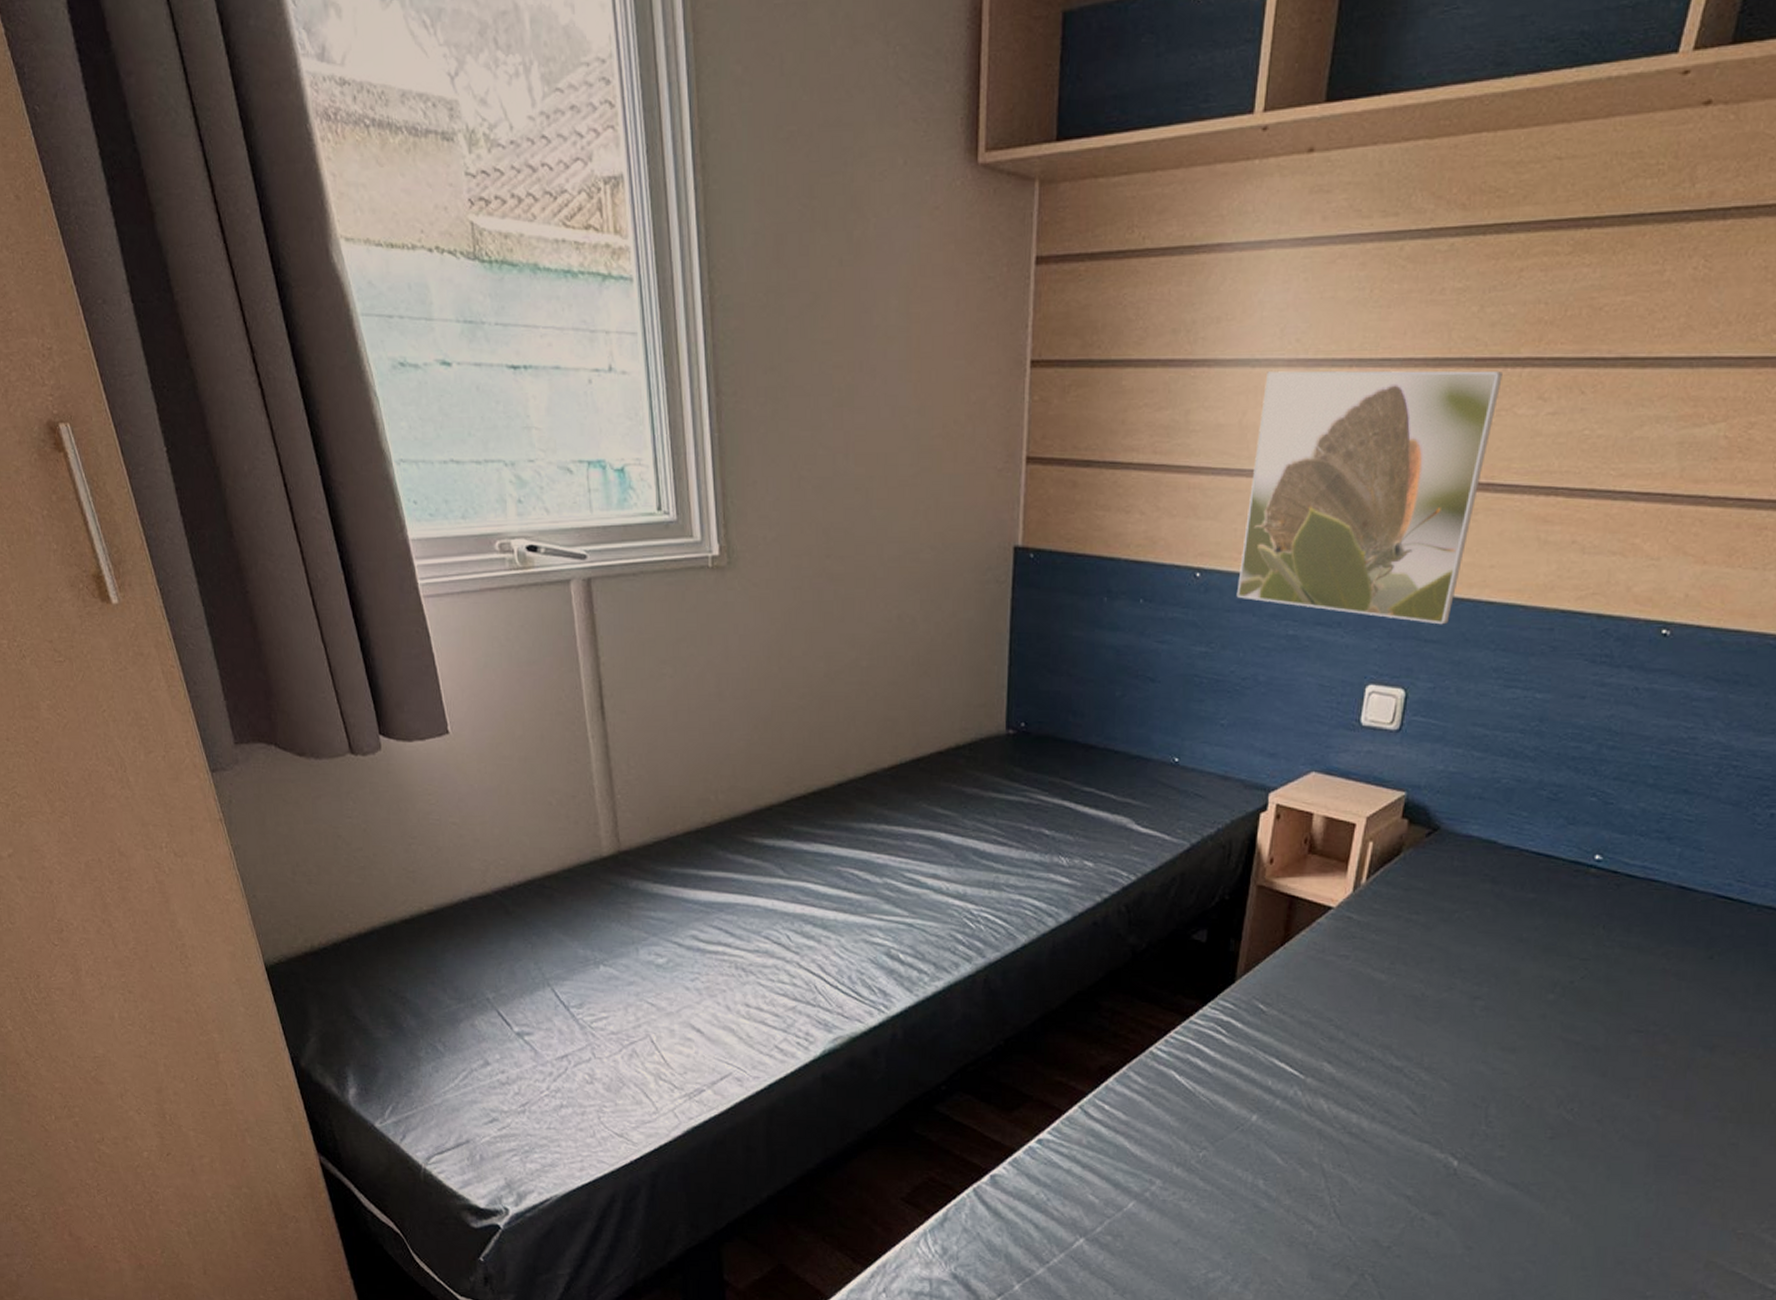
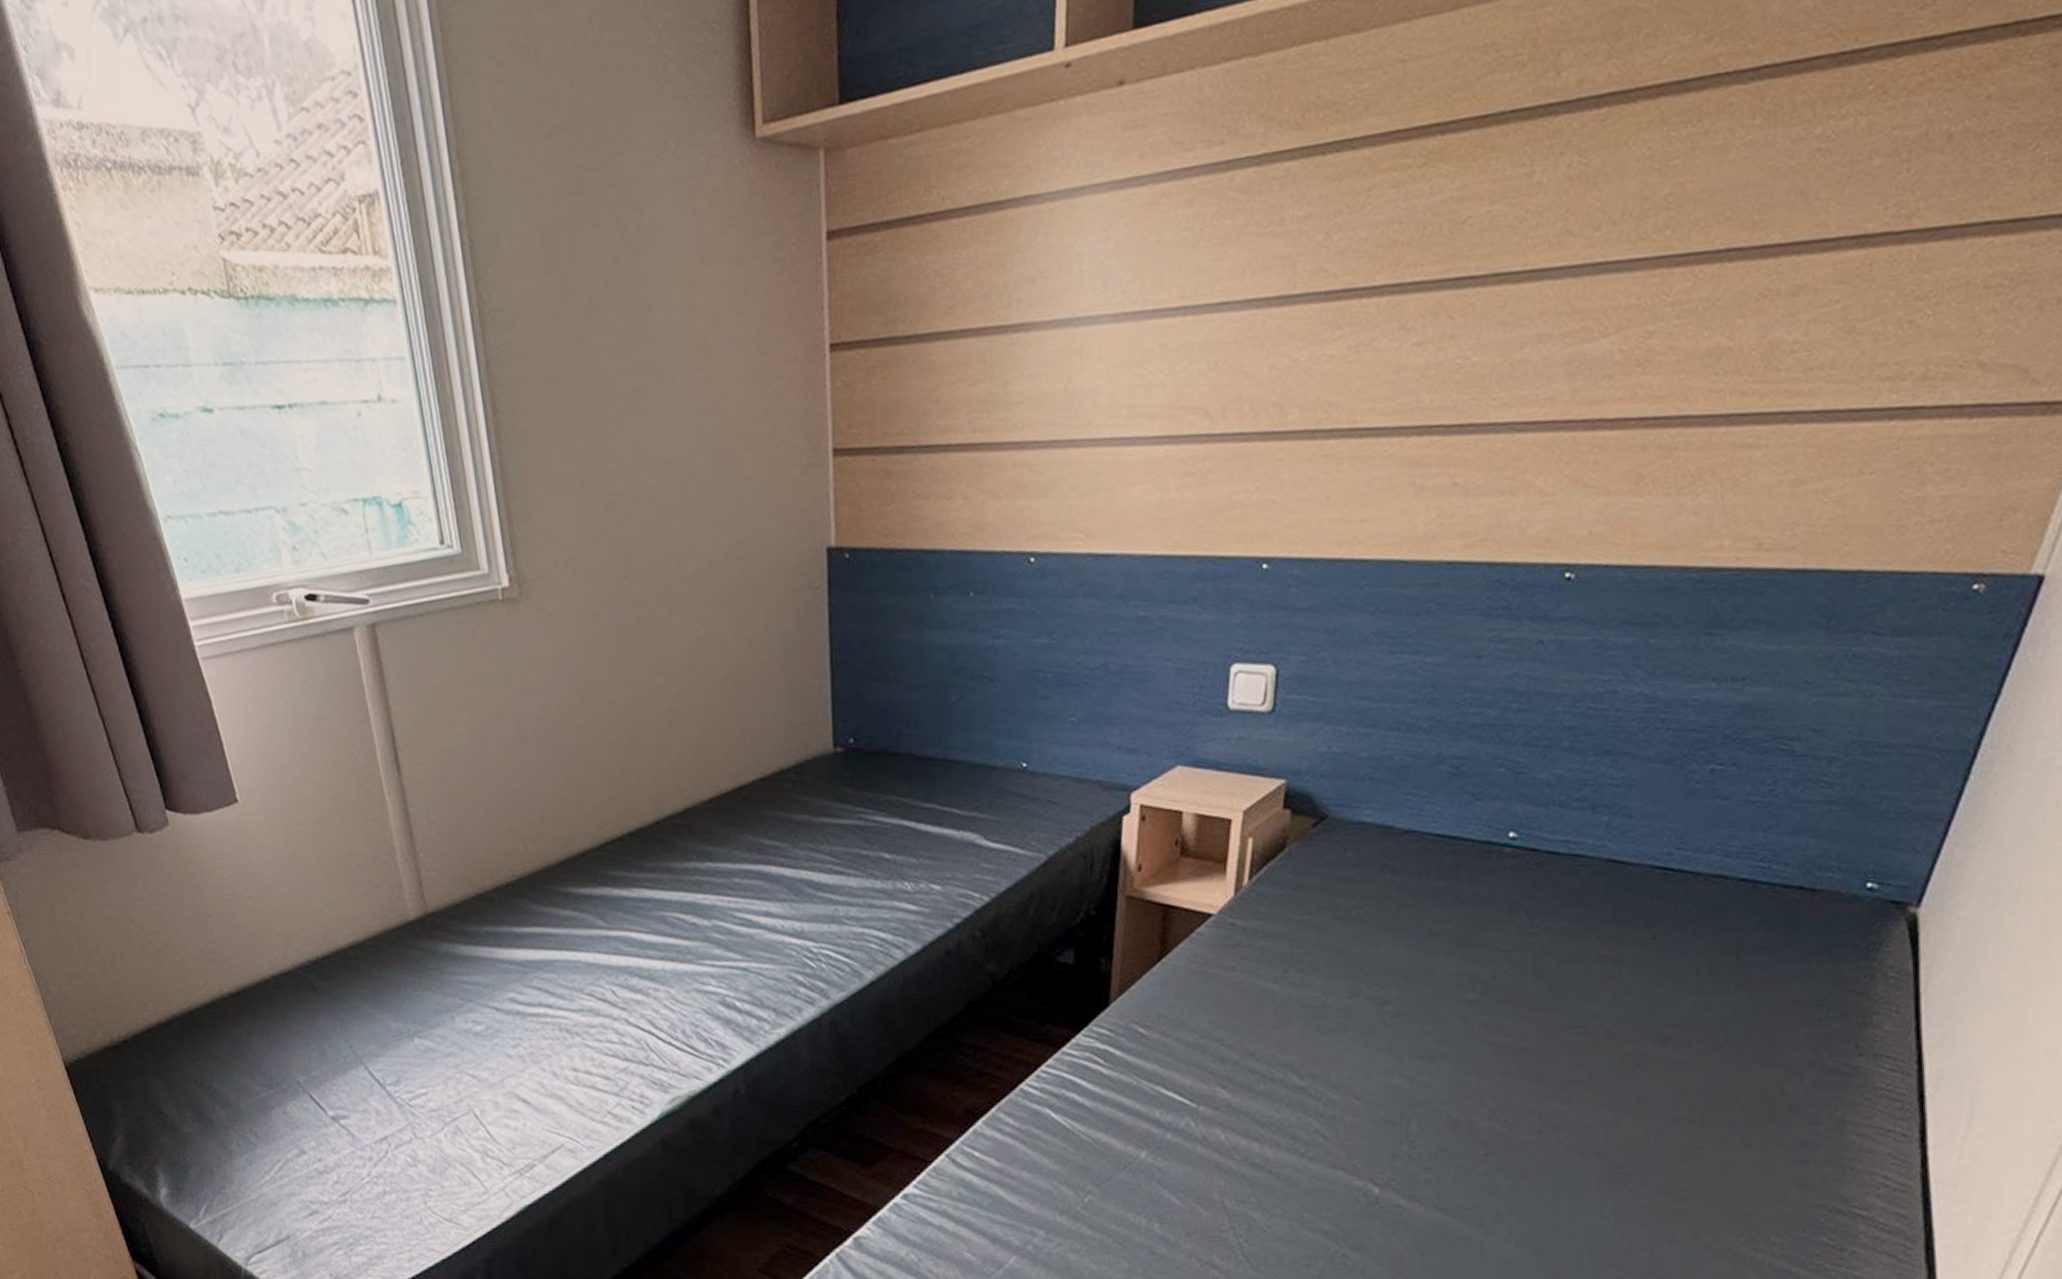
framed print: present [1236,371,1503,625] -> none [1076,303,1357,591]

